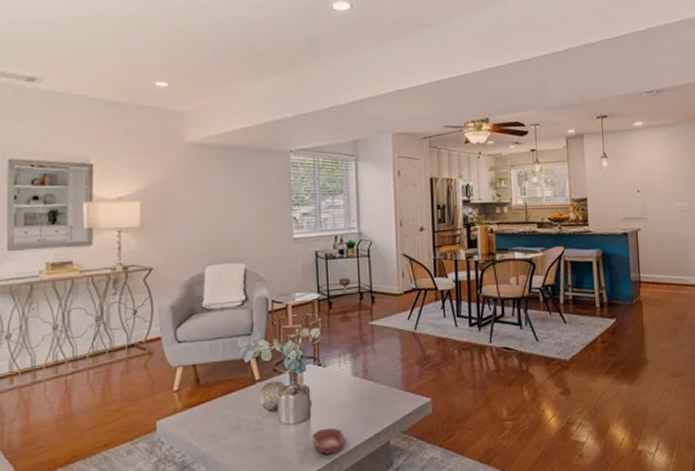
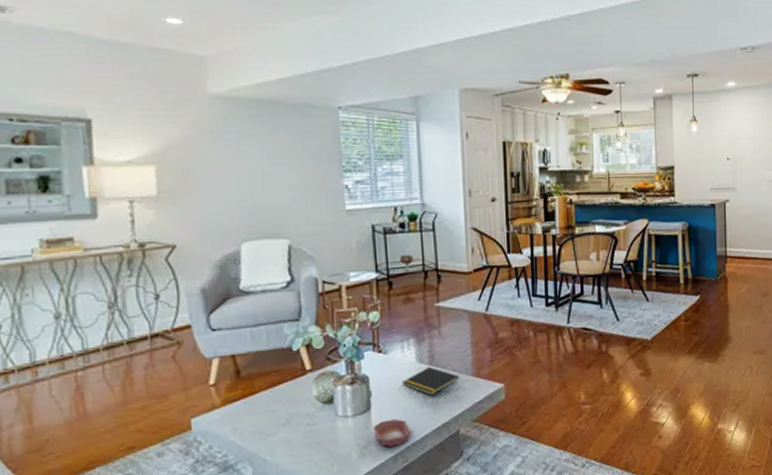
notepad: none [339,380,390,407] -> present [402,366,460,395]

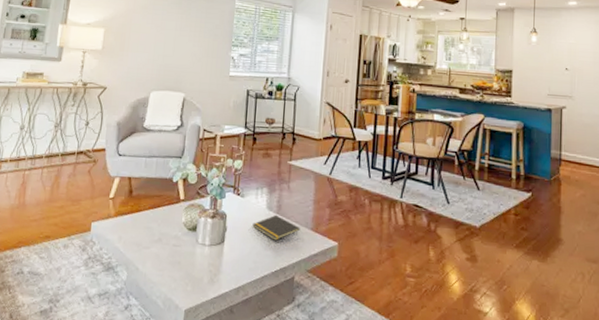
bowl: present [372,418,411,447] -> none [223,254,254,280]

